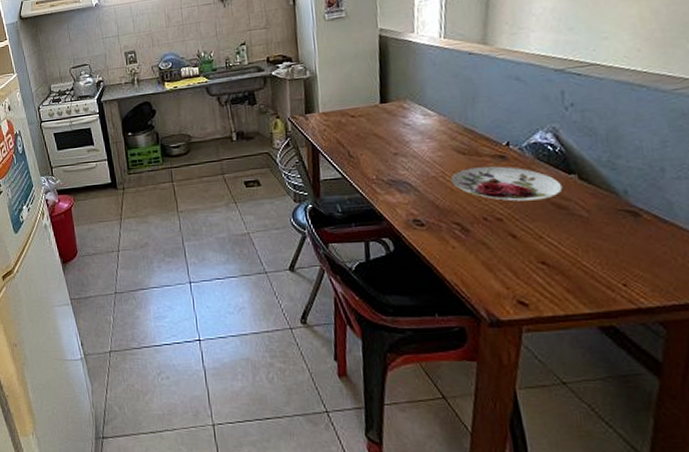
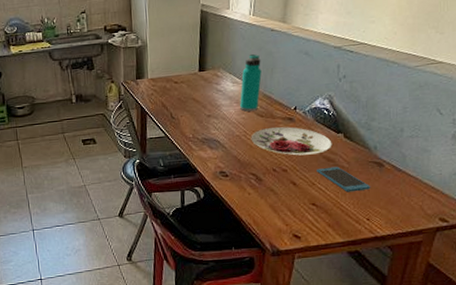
water bottle: none [433,81,461,149] -> present [239,53,262,112]
smartphone: none [544,215,625,249] -> present [317,166,371,192]

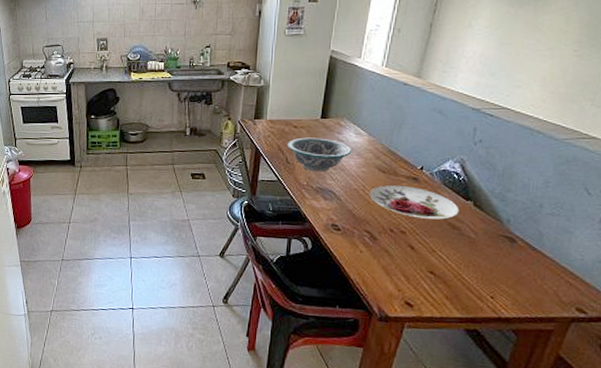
bowl: none [170,90,231,124] -> present [287,137,352,172]
water bottle: present [239,53,262,112] -> none [360,106,389,166]
smartphone: present [317,166,371,192] -> none [439,235,499,266]

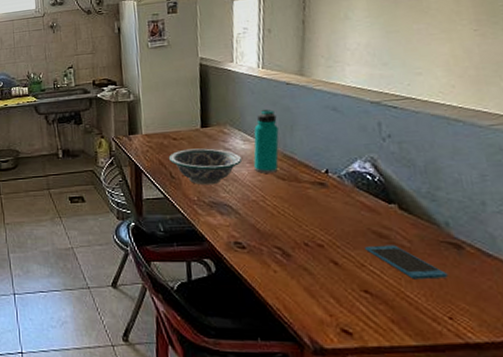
water bottle: none [360,106,389,166] -> present [253,109,279,173]
plate: present [369,185,460,220] -> none [271,193,384,228]
smartphone: none [439,235,499,266] -> present [365,245,449,280]

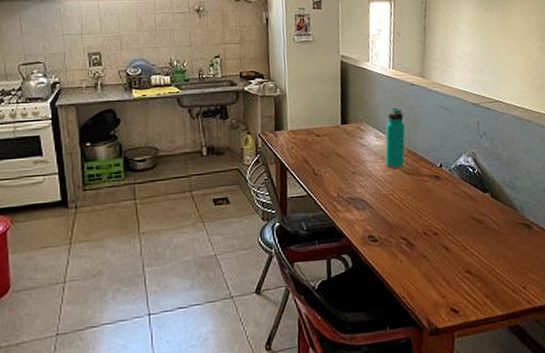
bowl: present [168,148,243,185] -> none [312,144,376,182]
smartphone: present [365,245,449,280] -> none [468,228,523,258]

